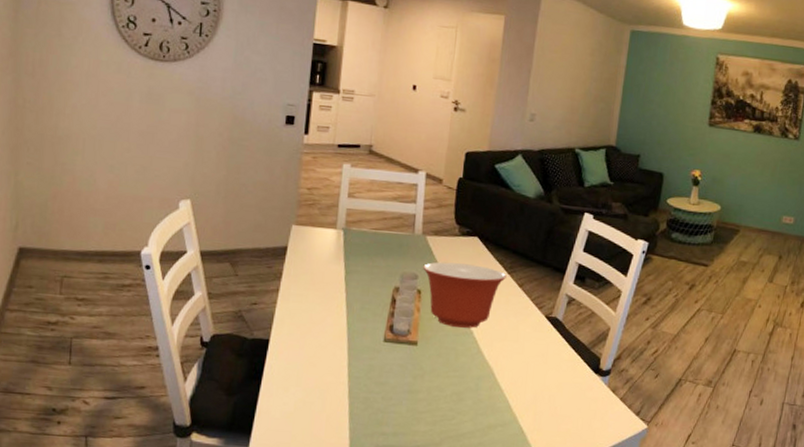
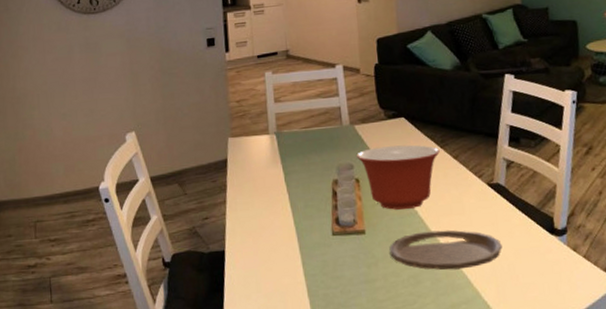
plate: none [438,352,548,394] -> present [389,230,502,270]

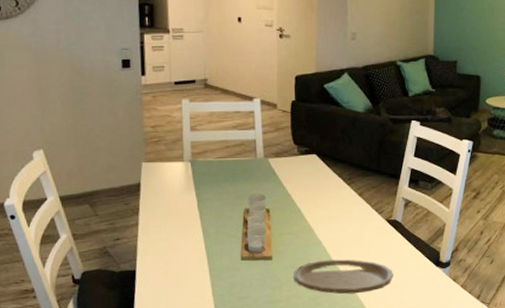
mixing bowl: present [357,144,440,210] -> none [269,180,346,239]

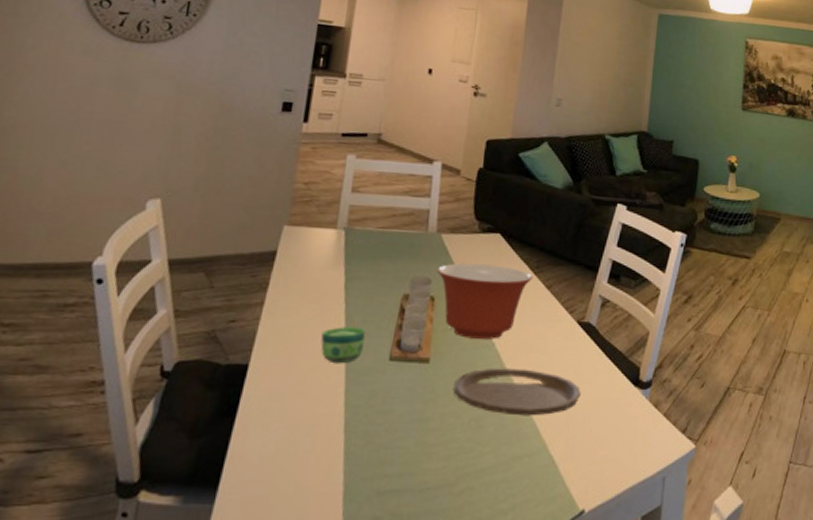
cup: none [186,236,220,266] -> present [321,325,365,364]
mixing bowl: none [269,180,346,239] -> present [437,263,533,339]

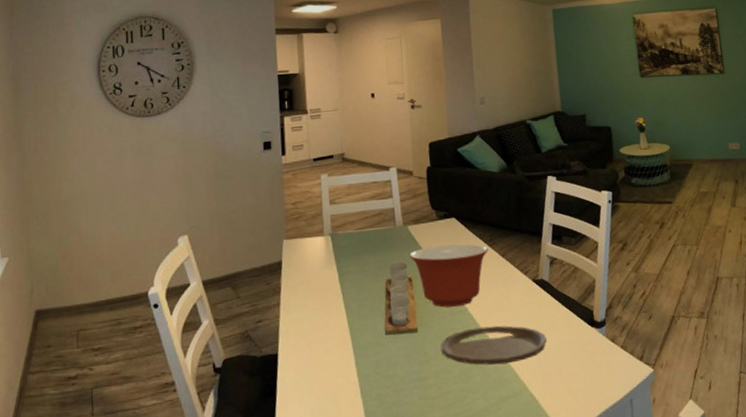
cup: present [321,325,365,364] -> none [329,311,364,344]

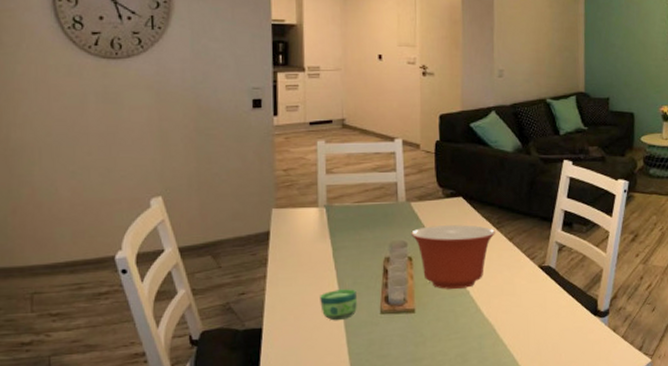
cup: none [329,311,364,344] -> present [320,288,357,321]
plate: present [440,325,547,366] -> none [438,310,548,349]

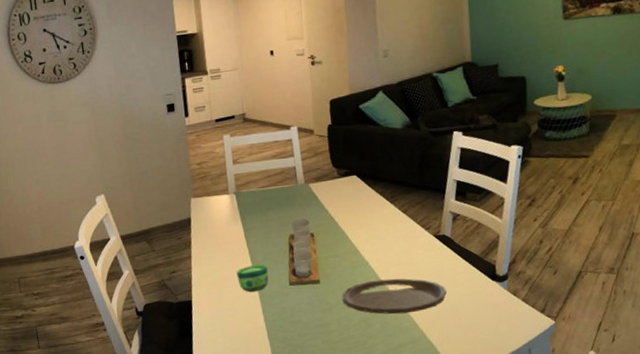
mixing bowl: present [411,225,495,289] -> none [311,200,390,261]
plate: none [438,310,548,349] -> present [342,278,447,315]

